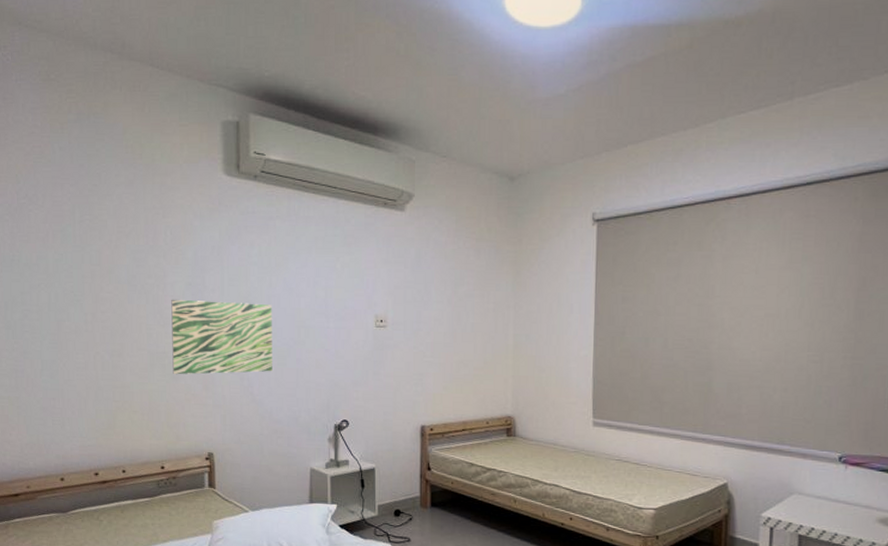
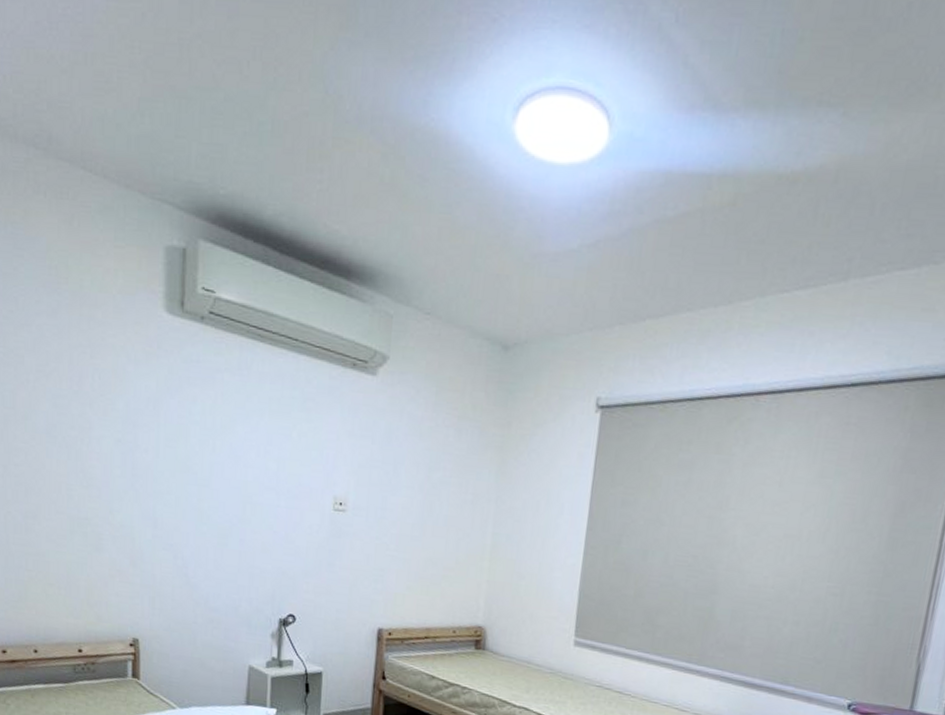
wall art: present [171,299,272,375] -> none [95,456,214,552]

